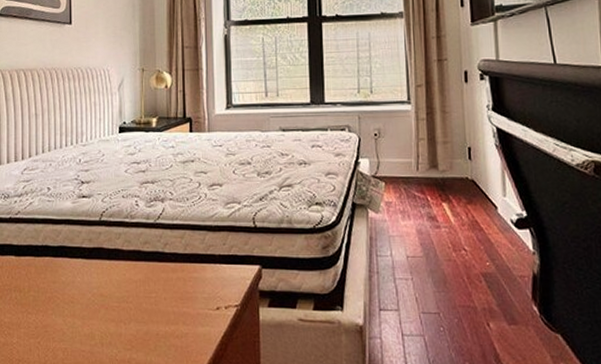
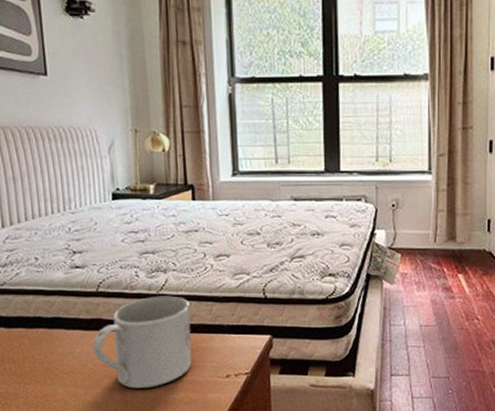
mug: none [92,225,184,320] -> present [92,296,192,389]

